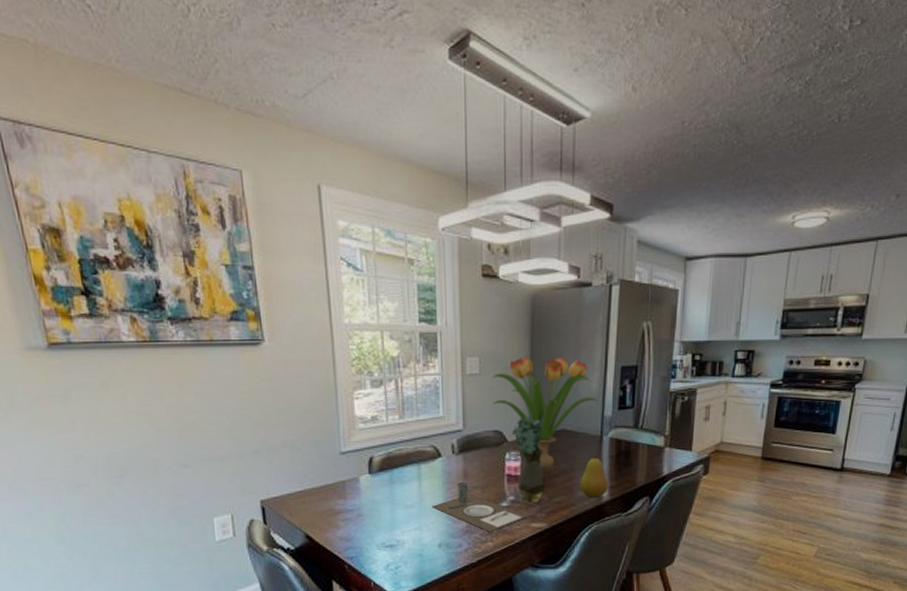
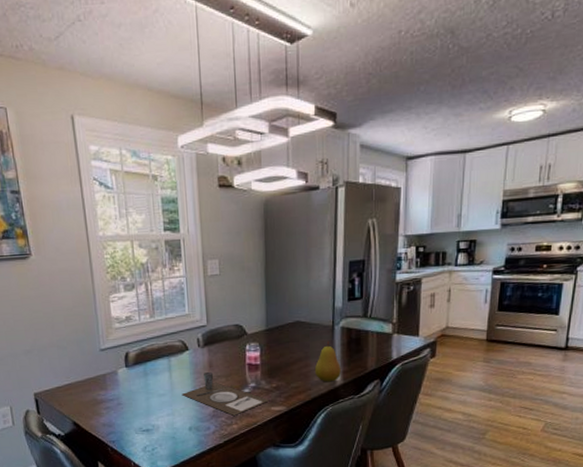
flower arrangement: present [492,356,598,474] -> none [231,256,329,362]
vase: present [511,416,546,502] -> none [250,310,284,388]

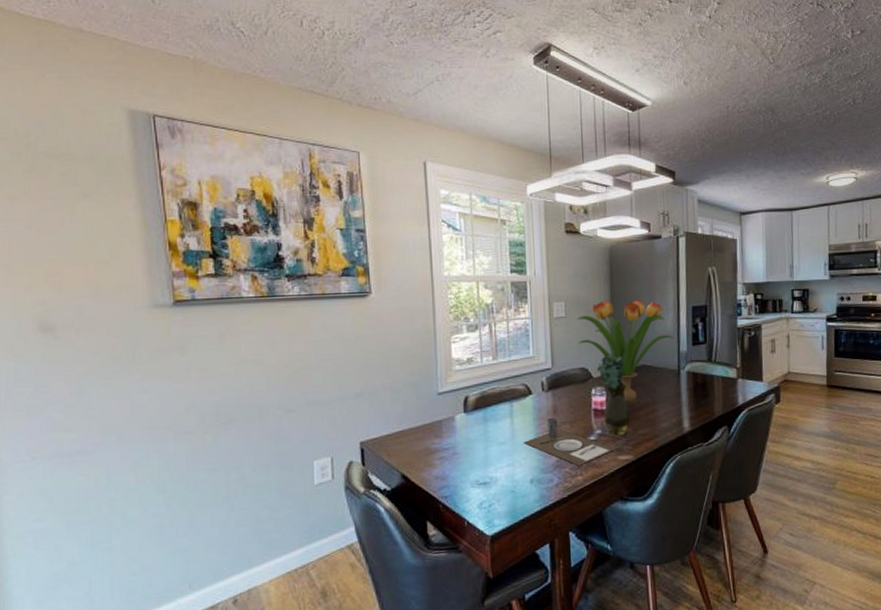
flower arrangement: none [231,256,329,362] -> present [577,300,674,407]
vase: none [250,310,284,388] -> present [596,354,631,436]
fruit: present [314,341,341,382] -> none [661,386,688,429]

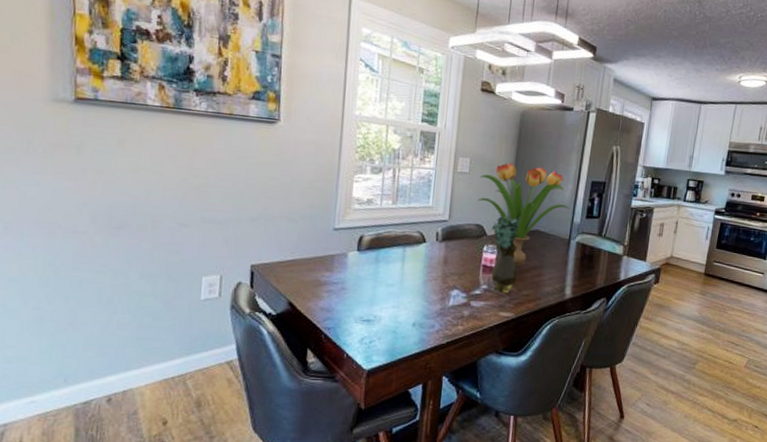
place setting: present [523,418,616,466] -> none [411,268,498,316]

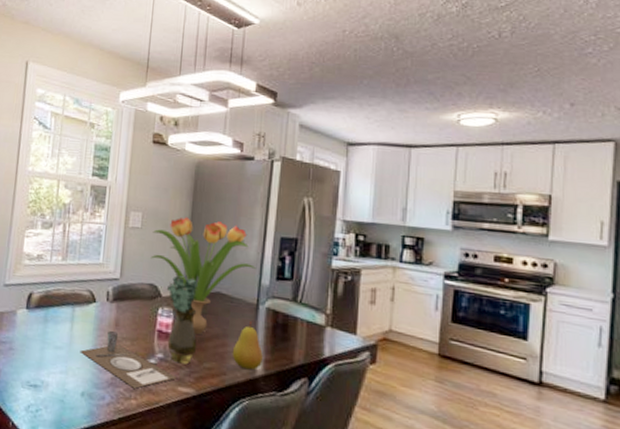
place setting: none [411,268,498,316] -> present [80,331,176,389]
fruit: none [546,254,572,295] -> present [232,321,263,370]

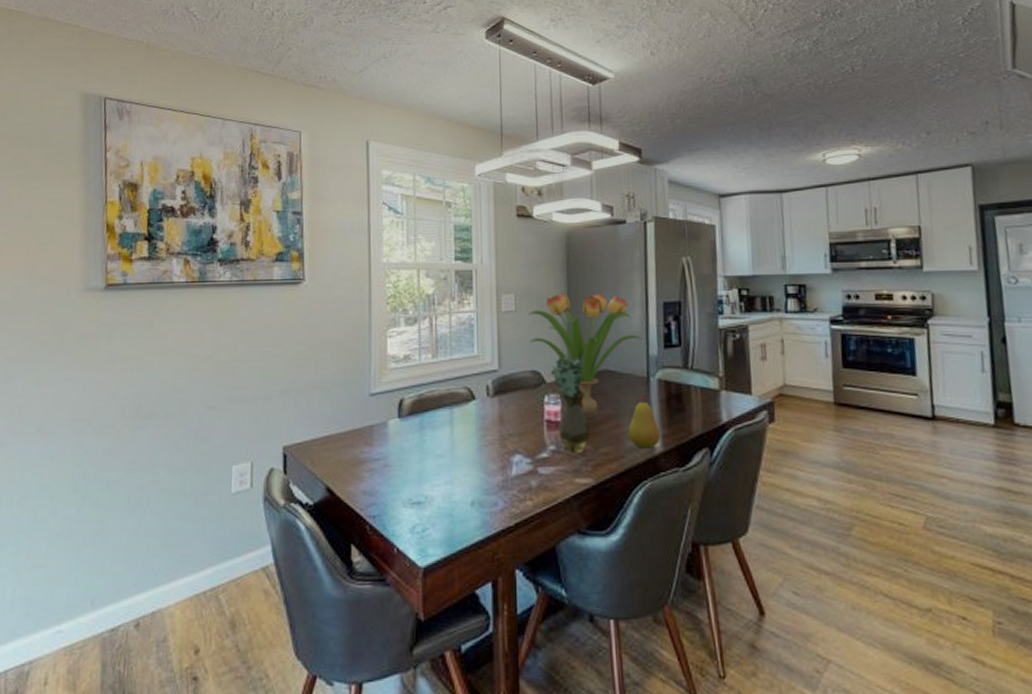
place setting: present [80,331,176,389] -> none [464,429,572,488]

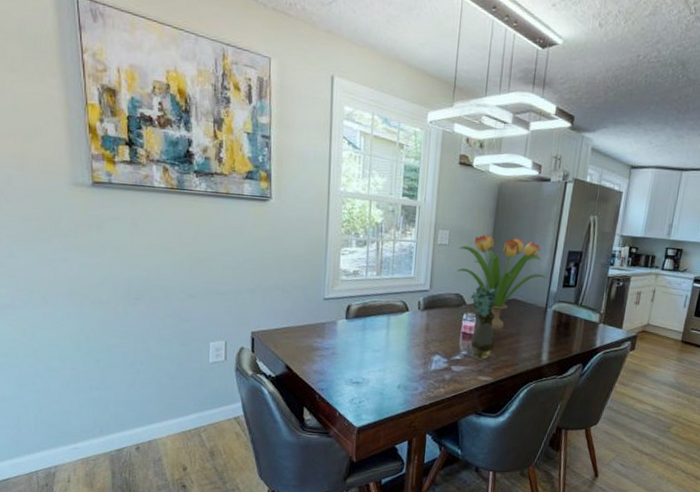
fruit: present [627,396,660,449] -> none [523,322,548,360]

